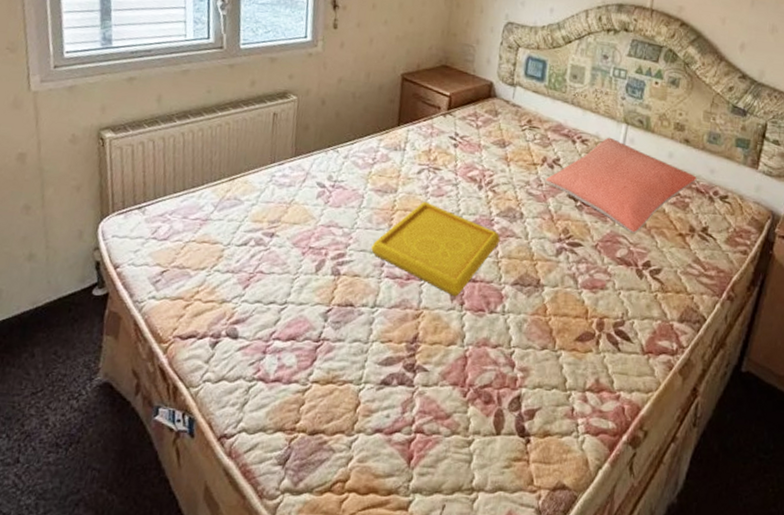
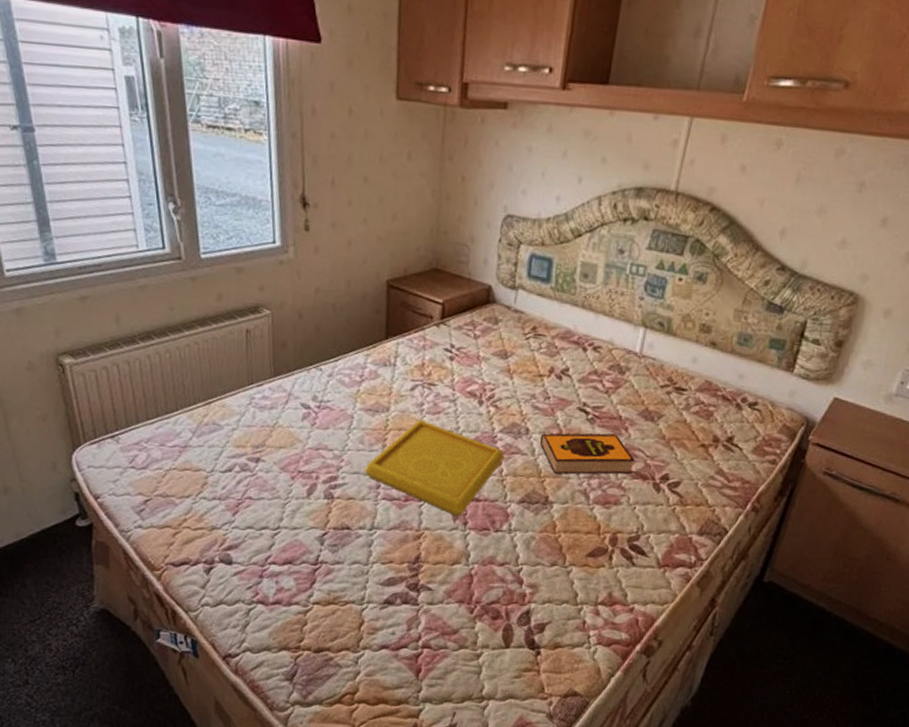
hardback book: none [533,218,619,260] -> present [540,432,635,475]
pillow: present [545,137,697,233] -> none [553,343,724,445]

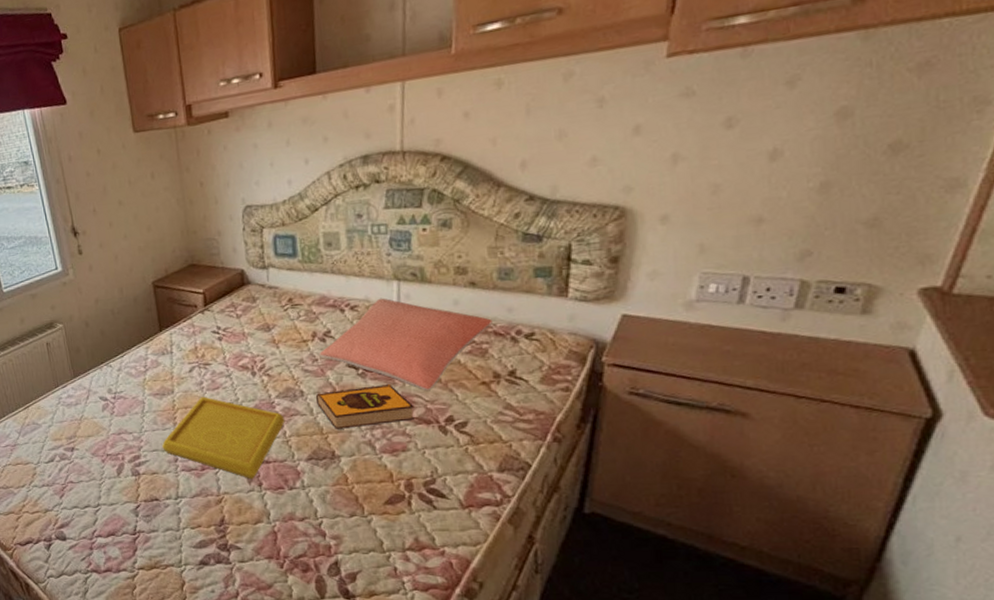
pillow: none [553,343,724,445] -> present [319,298,493,390]

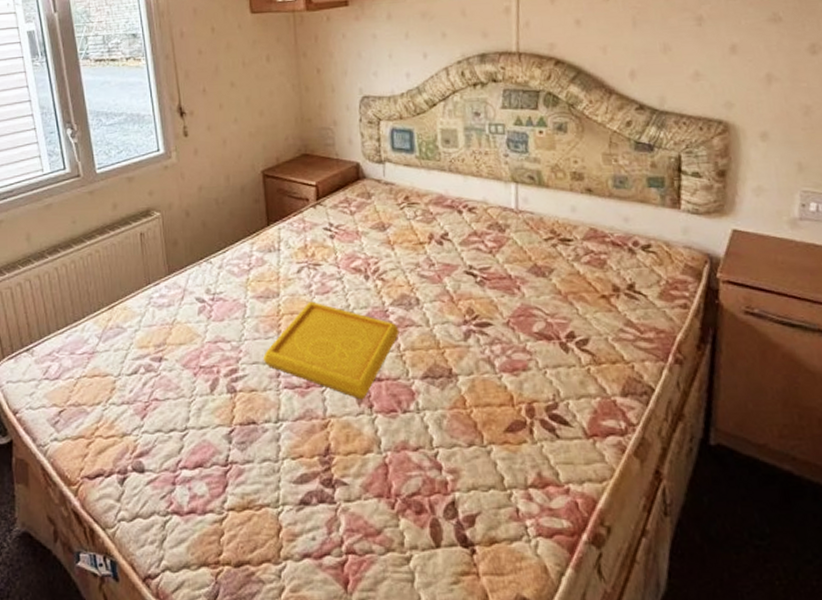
hardback book: present [315,383,415,429] -> none [432,293,535,343]
pillow: present [319,298,493,390] -> none [436,200,610,302]

